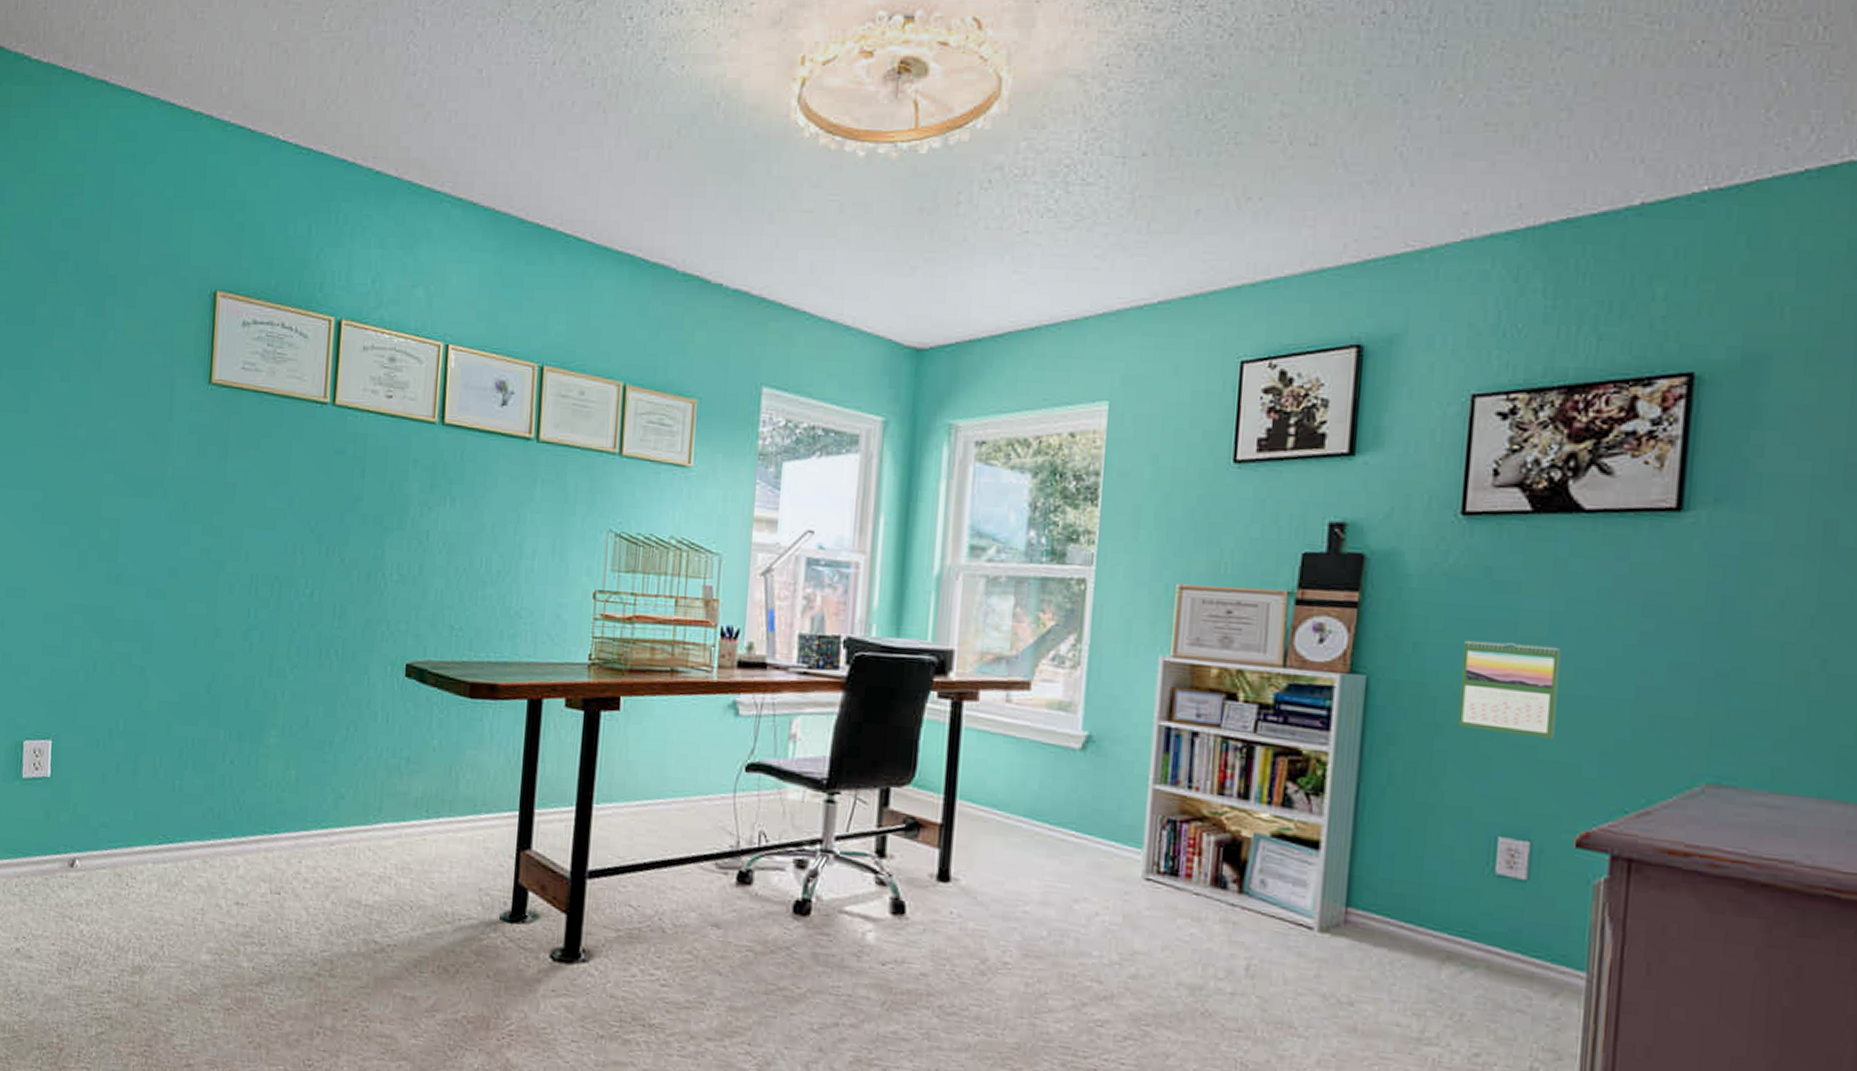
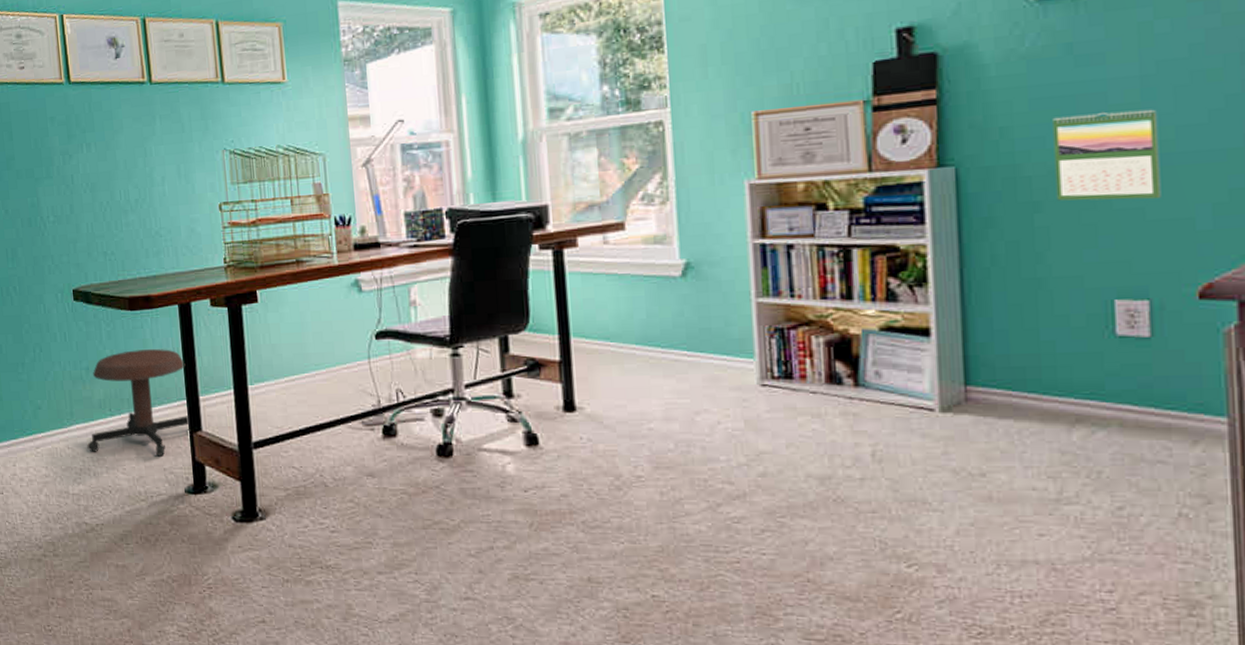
stool: none [392,744,525,873] -> present [87,349,190,455]

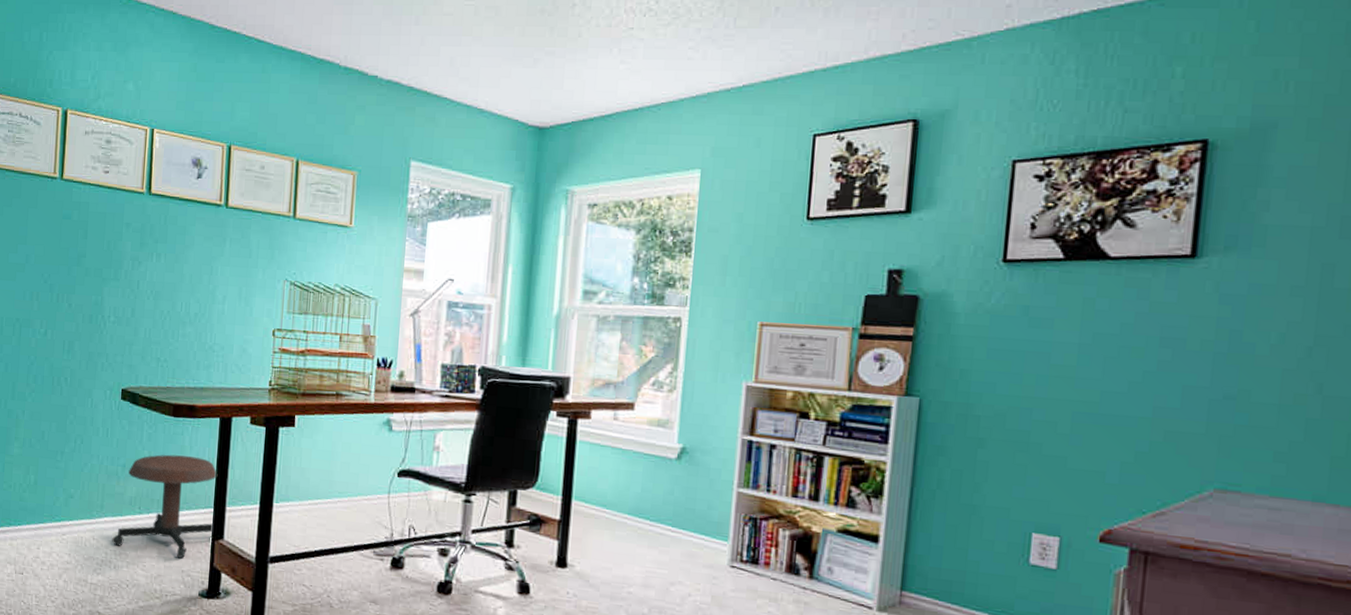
calendar: present [1053,109,1161,201] -> none [998,368,1088,451]

